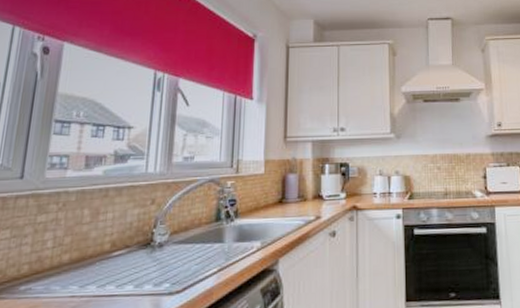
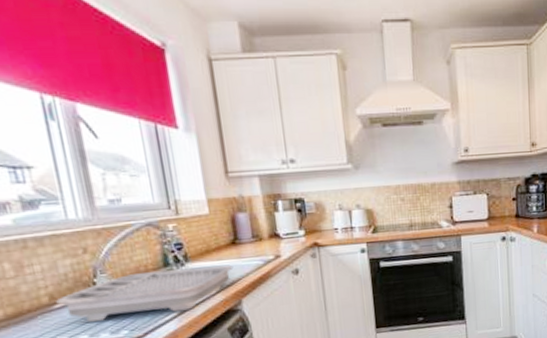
dish rack: none [116,223,277,272] -> present [56,264,233,322]

